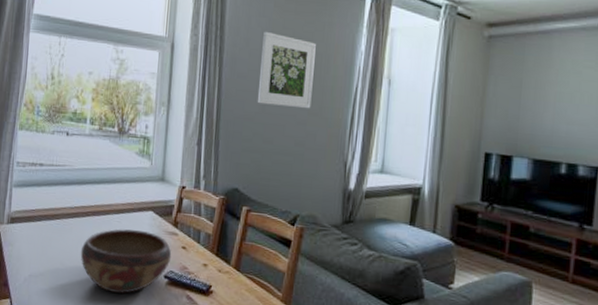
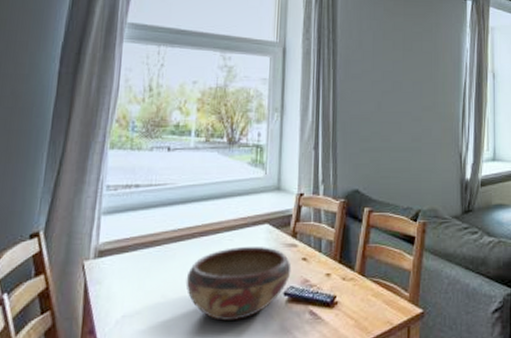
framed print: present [257,31,316,109] -> none [372,33,425,105]

